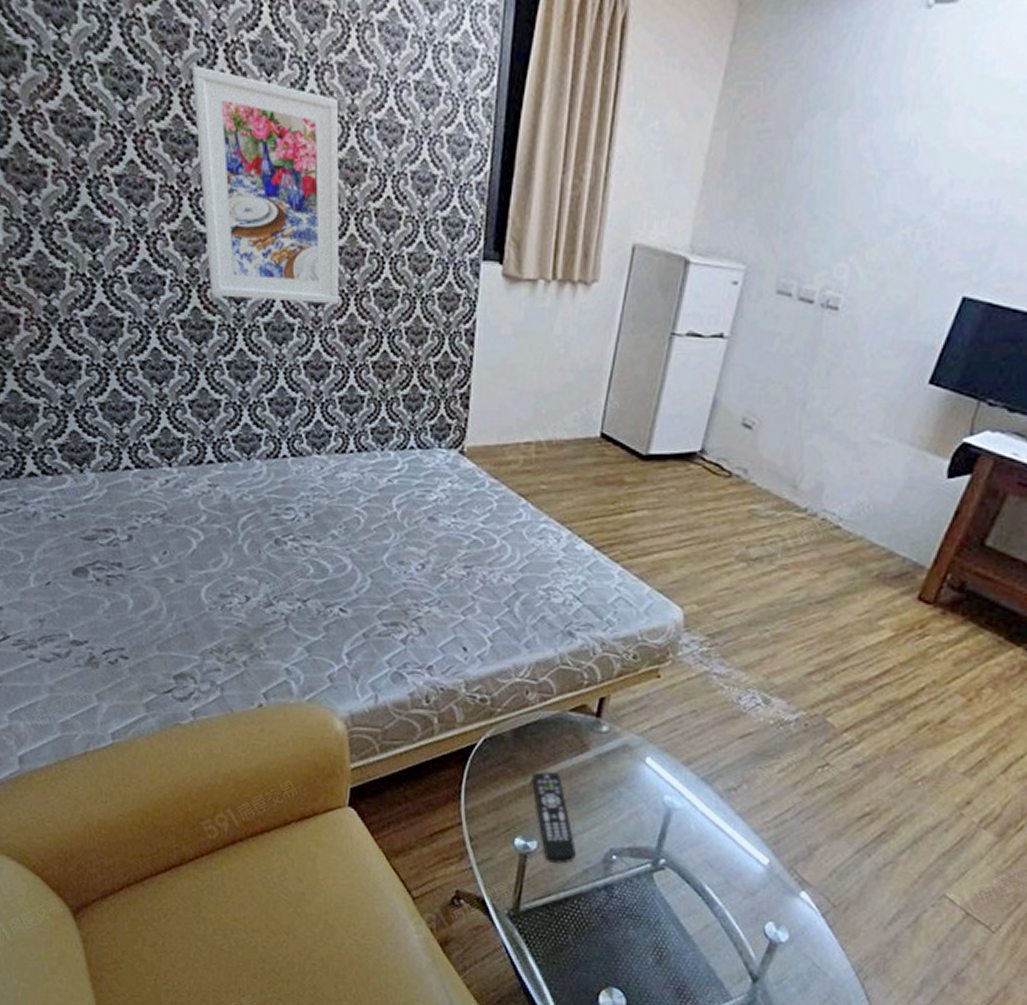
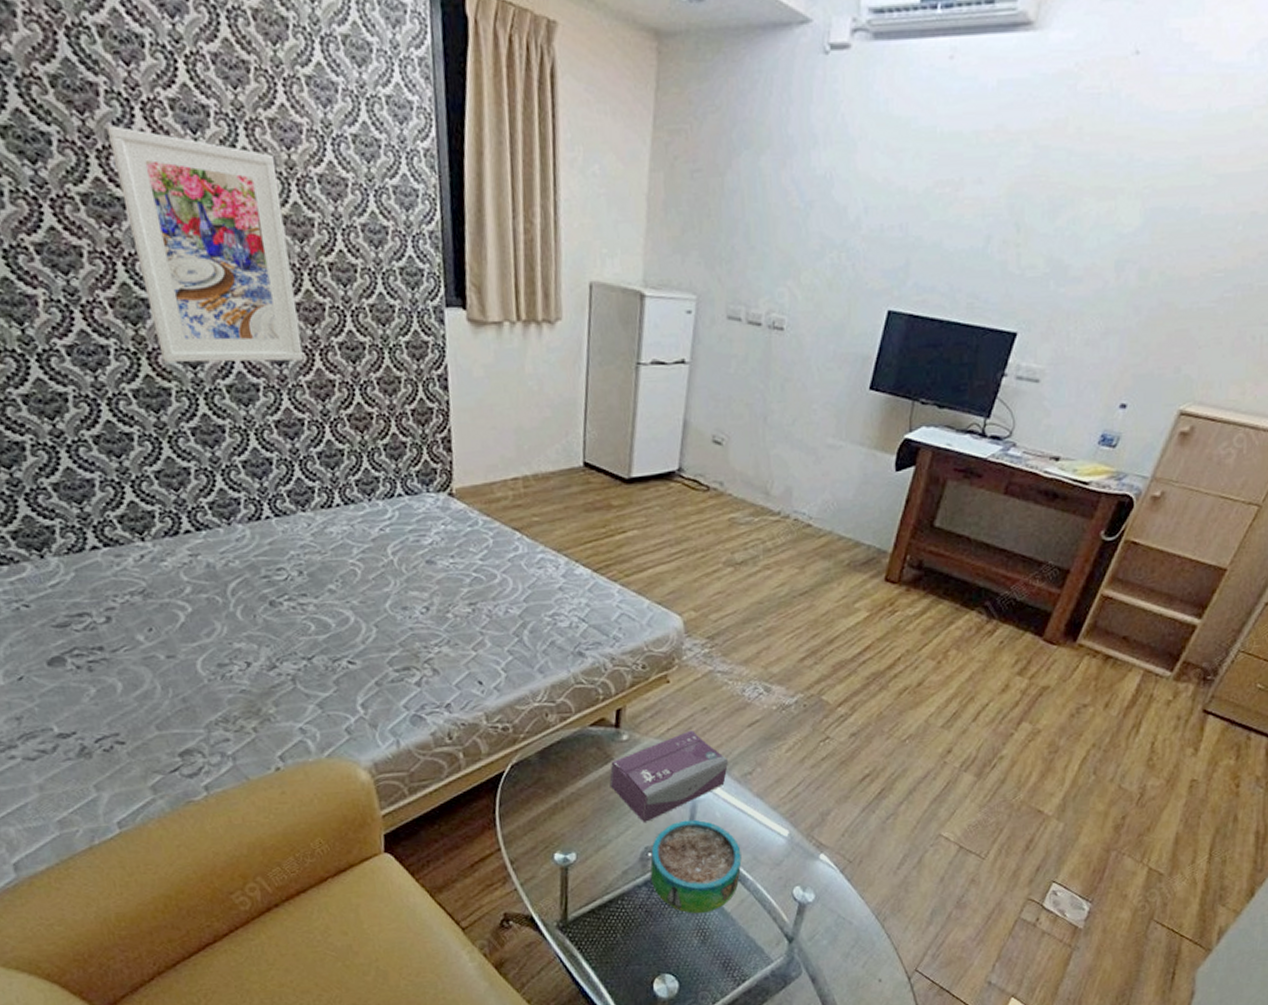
remote control: present [532,771,577,864] -> none [562,785,615,870]
tissue box: none [582,731,713,824] -> present [609,730,729,824]
decorative bowl: none [612,827,713,932] -> present [650,819,742,914]

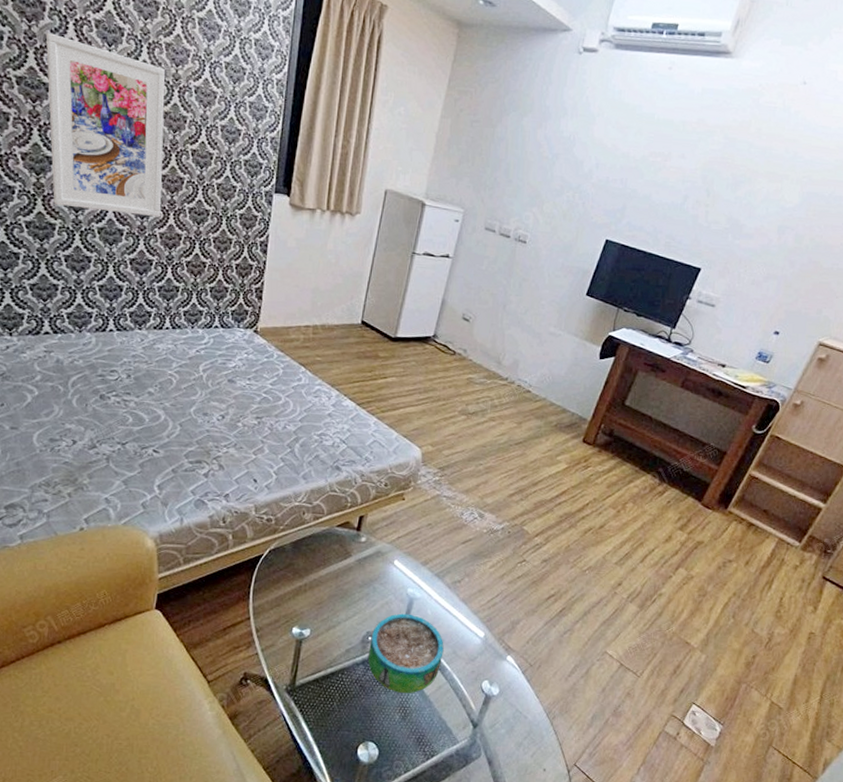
tissue box: present [609,730,729,824] -> none [346,540,444,612]

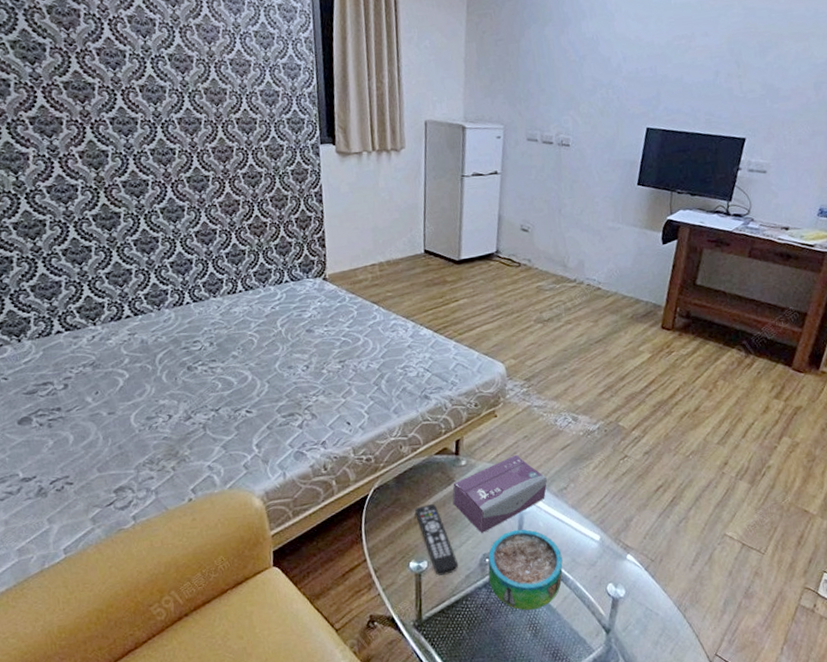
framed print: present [45,32,165,218] -> none [84,36,217,195]
remote control: none [307,573,341,646] -> present [415,504,459,576]
tissue box: none [346,540,444,612] -> present [452,454,548,534]

